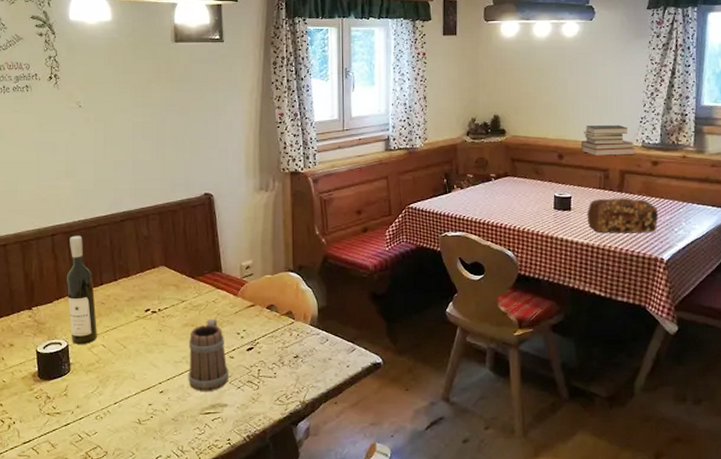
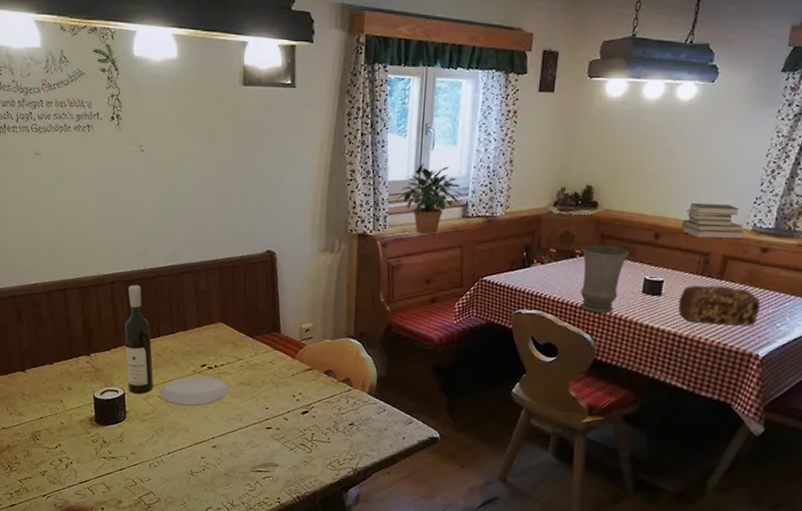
plate: none [104,321,174,353] -> present [160,375,230,407]
beer mug: present [188,319,229,392] -> none [241,379,283,451]
potted plant: none [324,104,385,169] -> present [397,164,464,235]
vase: none [495,168,539,231] -> present [580,244,630,314]

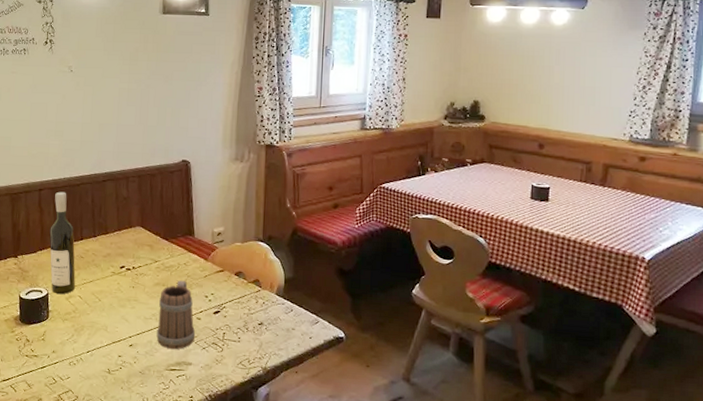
plate: present [160,375,230,407] -> none [81,277,146,307]
beer mug: none [241,379,283,451] -> present [156,280,196,350]
potted plant: present [397,164,464,235] -> none [301,82,362,146]
vase: present [580,244,630,314] -> none [471,154,517,218]
bread loaf: present [678,285,761,327] -> none [565,191,643,231]
books: present [681,203,744,240] -> none [563,116,622,149]

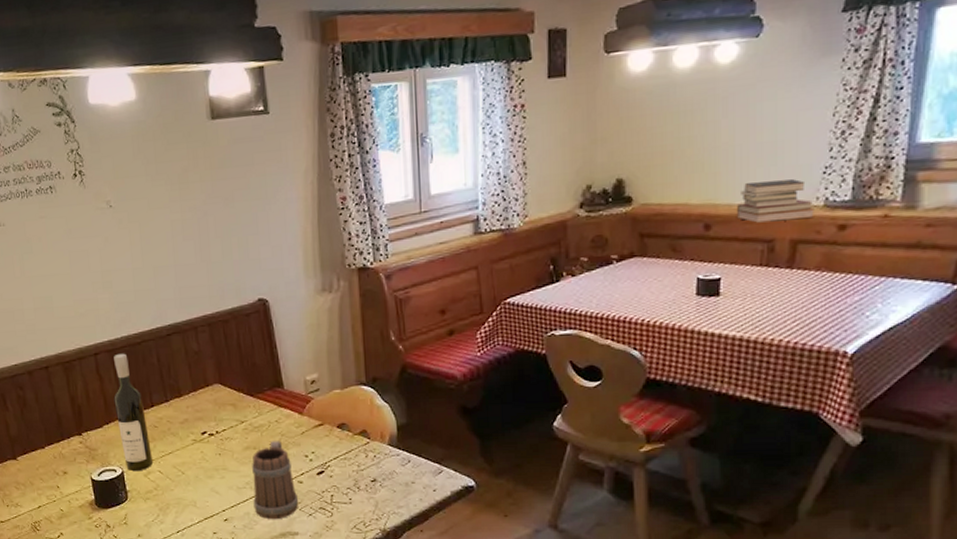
books: none [563,116,622,149] -> present [736,179,814,223]

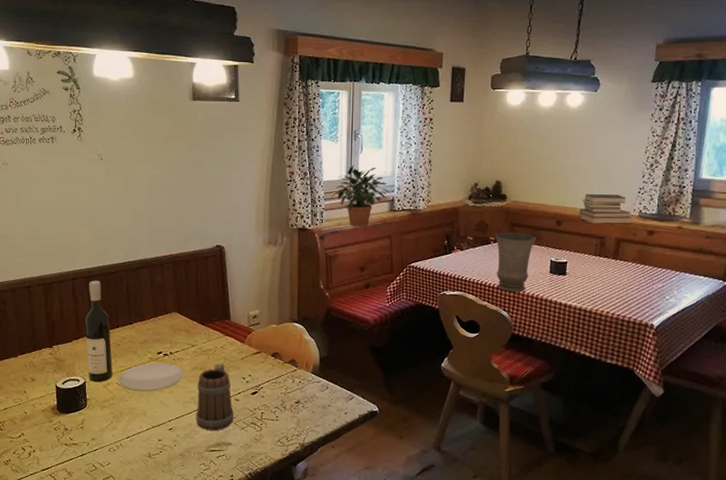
plate: none [160,444,235,480] -> present [119,363,184,392]
potted plant: none [397,178,474,260] -> present [331,165,390,227]
vase: none [617,245,677,325] -> present [494,232,537,293]

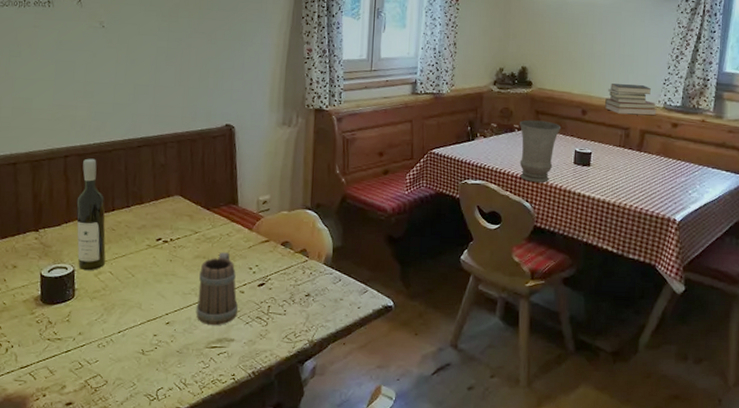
plate: present [119,363,184,392] -> none [112,250,185,282]
potted plant: present [331,165,390,227] -> none [351,44,413,110]

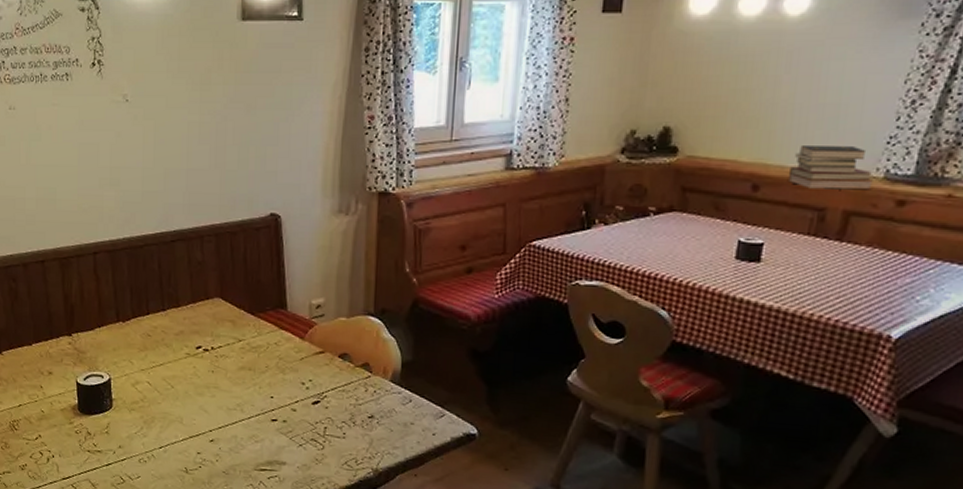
bottle: present [76,158,106,271] -> none [109,255,143,380]
beer mug: present [196,252,239,326] -> none [242,364,290,447]
vase: present [519,120,562,183] -> none [654,200,720,285]

